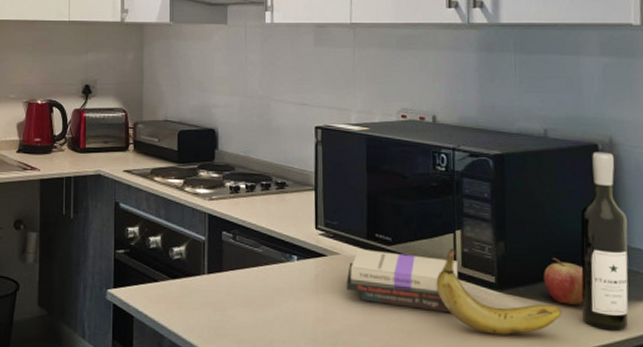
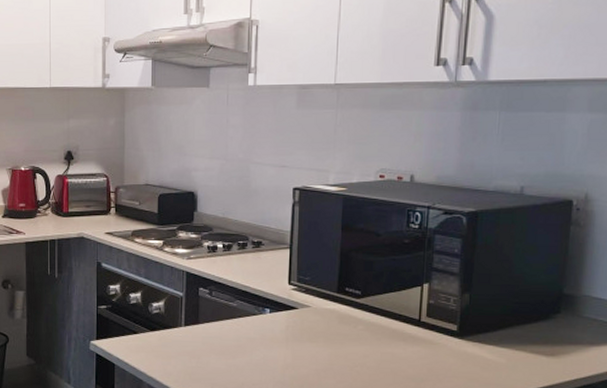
books: present [346,248,459,313] -> none [315,301,424,358]
fruit: present [436,248,562,335] -> none [400,300,518,377]
fruit: present [543,257,583,305] -> none [503,307,542,350]
bottle: present [580,151,629,331] -> none [535,207,592,372]

